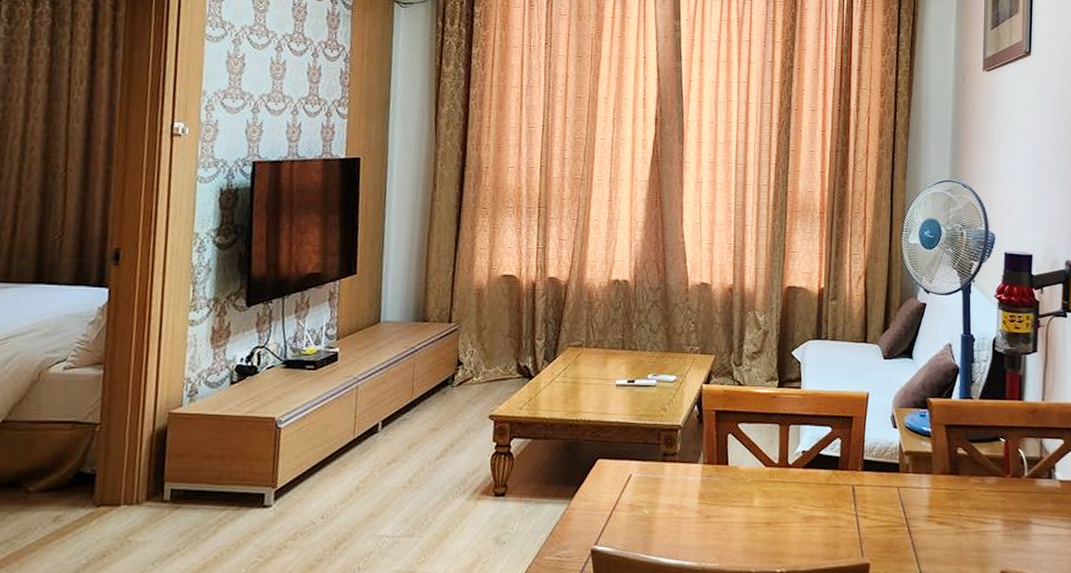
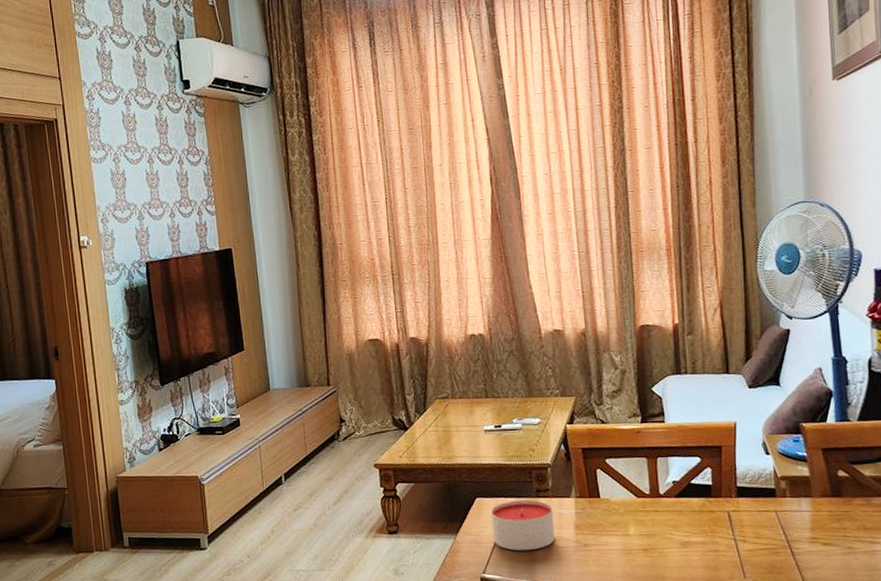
candle: none [611,464,678,521] -> present [491,500,555,551]

